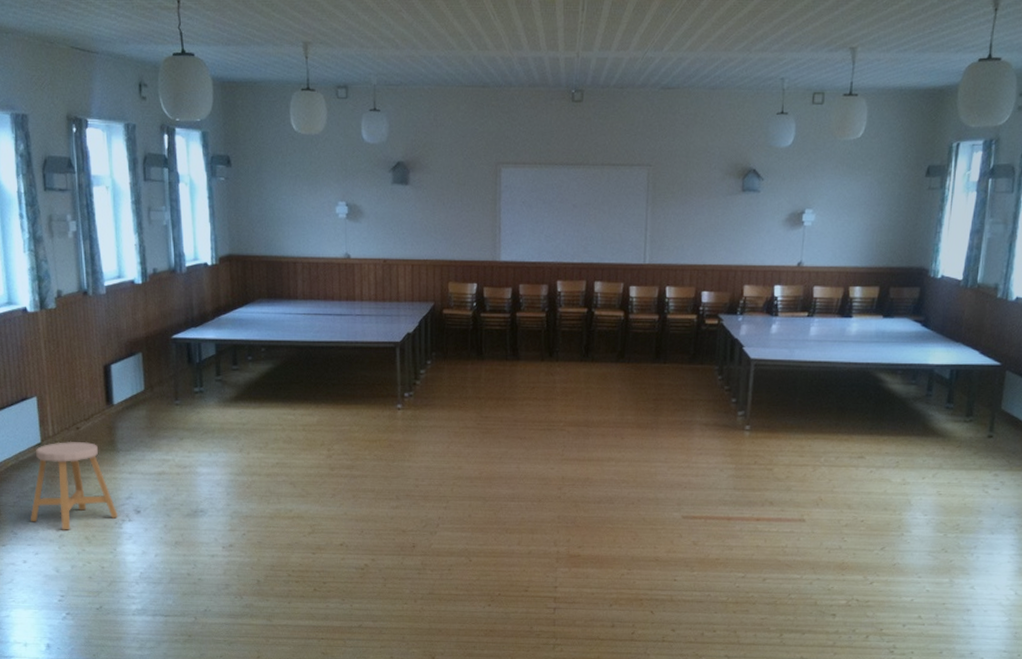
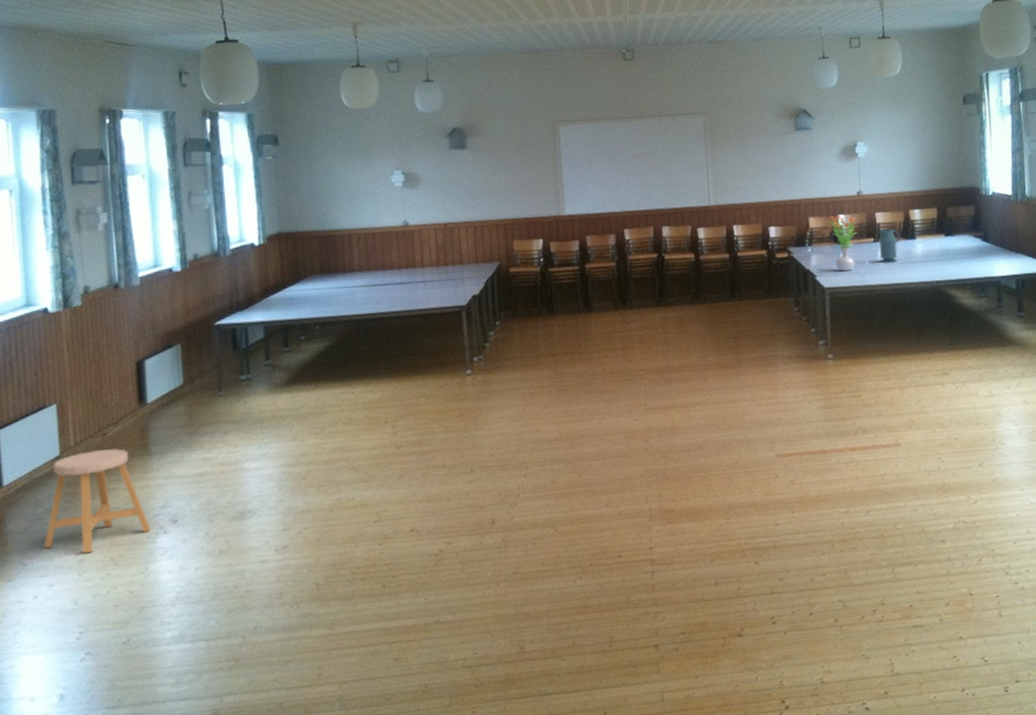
flower arrangement: none [763,286,793,344] -> present [828,216,857,272]
water jug: none [811,304,836,340] -> present [879,228,900,263]

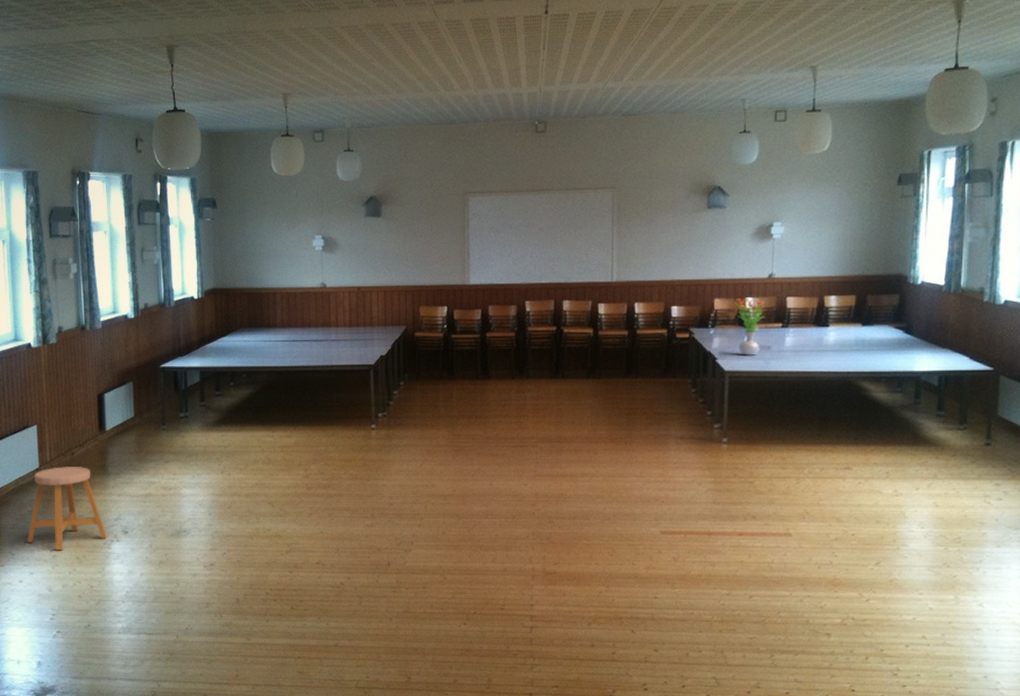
water jug: present [879,228,900,263] -> none [787,314,811,350]

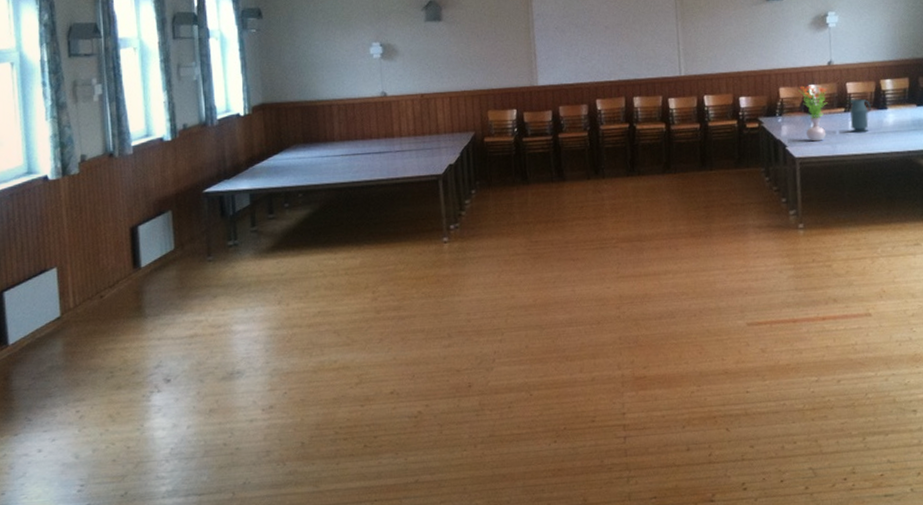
stool: present [27,465,107,551] -> none [47,310,145,410]
water jug: none [787,314,811,350] -> present [849,98,871,134]

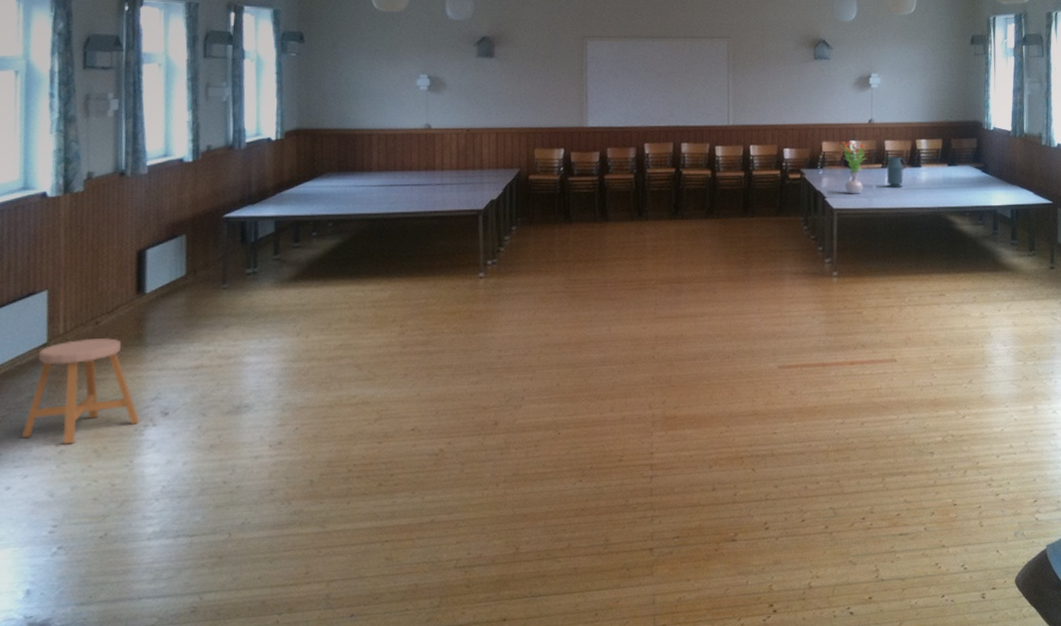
stool: none [47,310,145,410] -> present [22,338,139,445]

